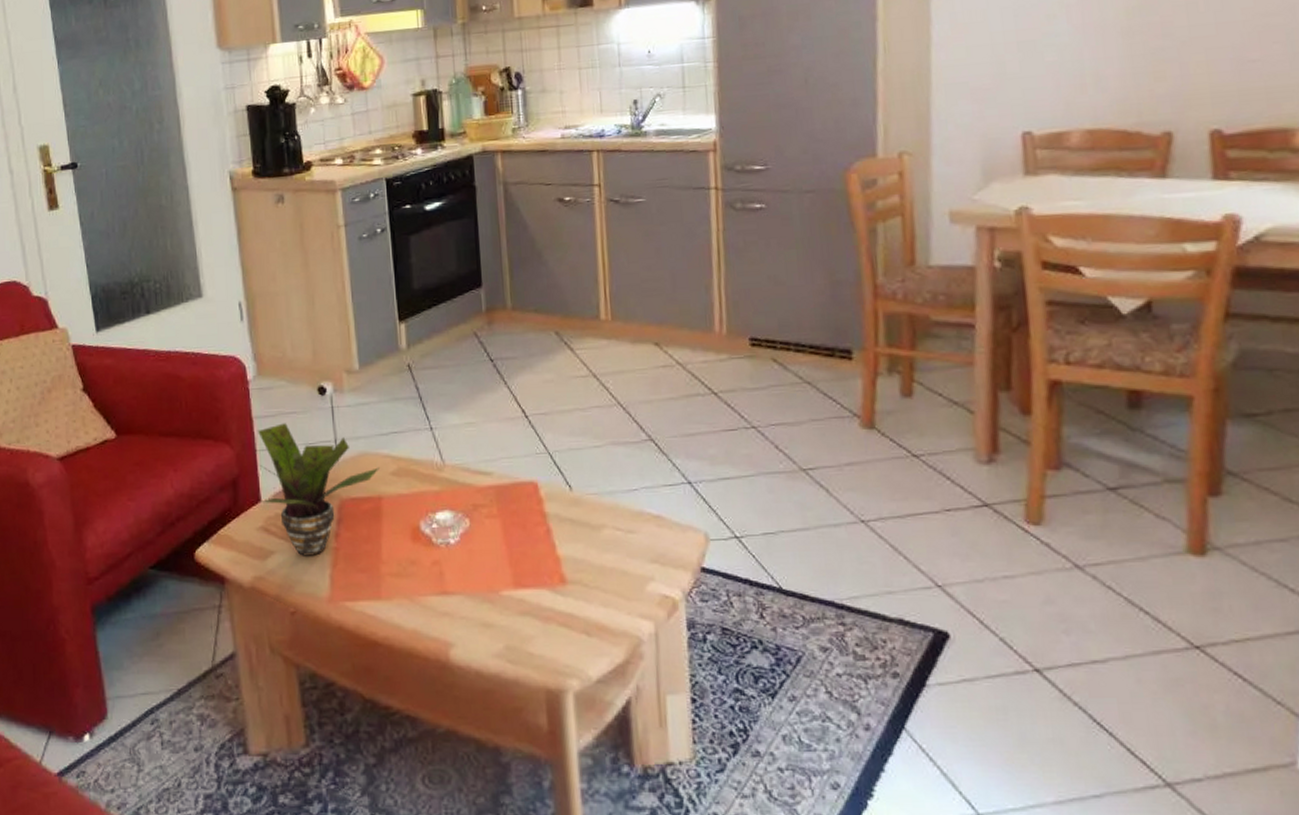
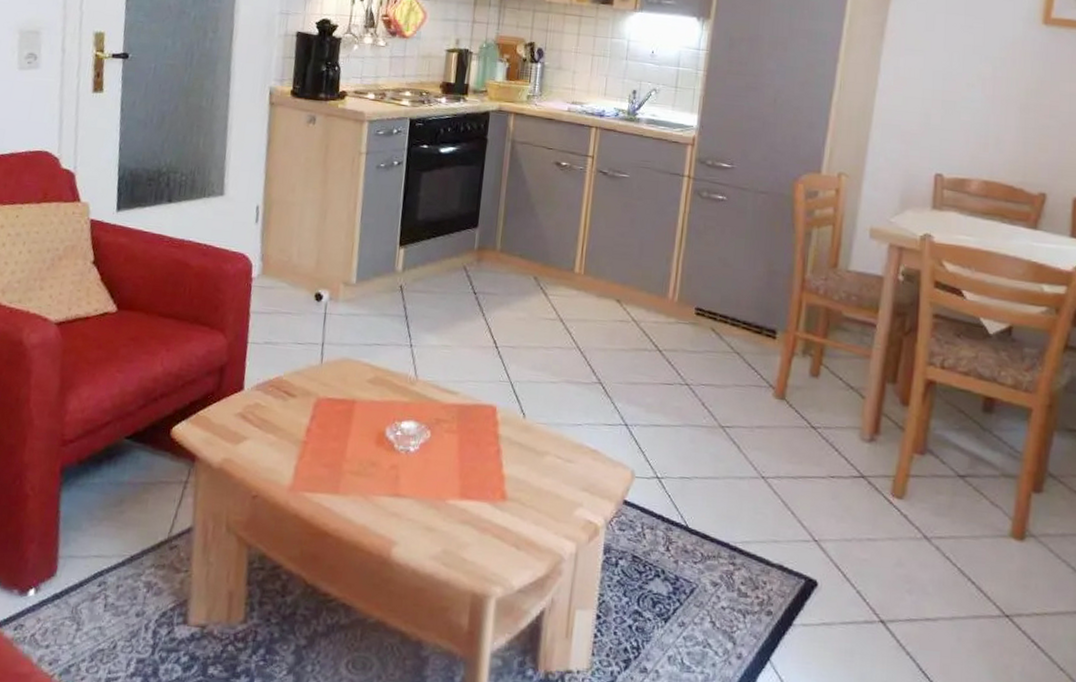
potted plant: present [257,423,380,556] -> none [243,321,358,447]

